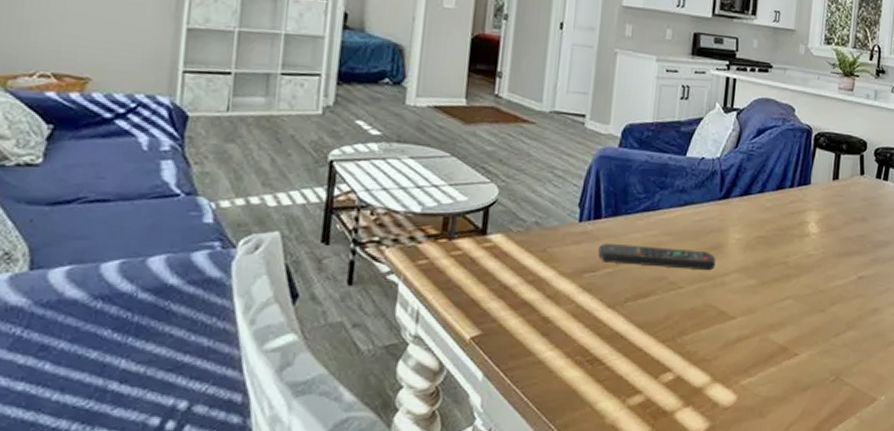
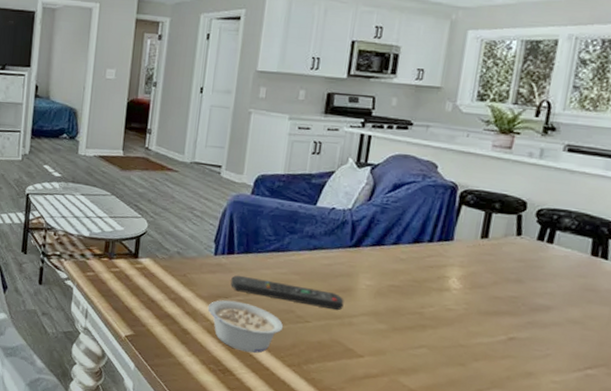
legume: none [572,274,656,334] -> present [207,300,284,353]

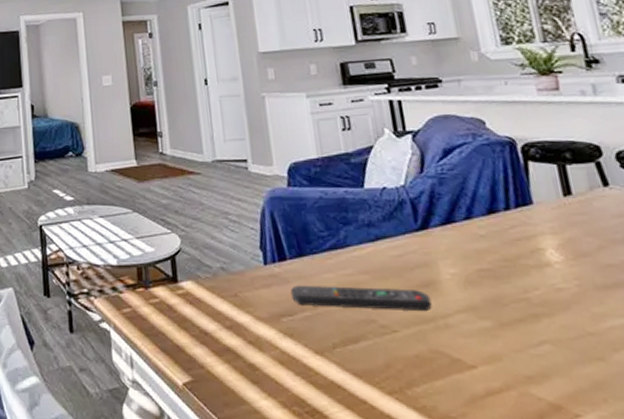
legume: present [207,300,284,353] -> none [271,318,369,384]

